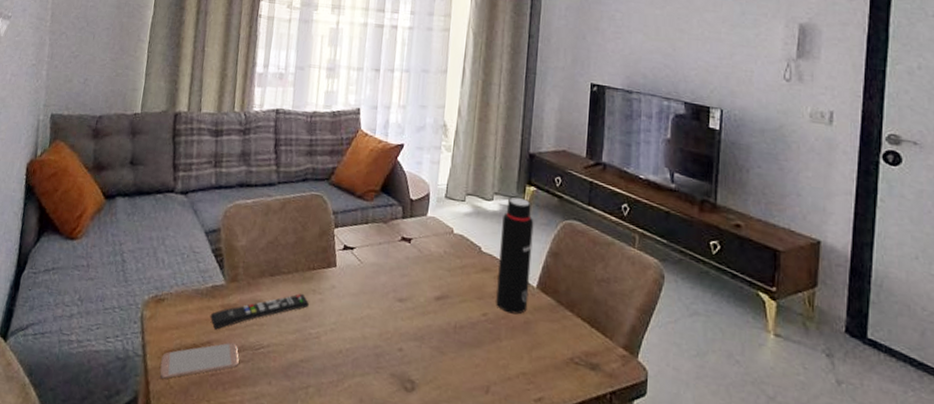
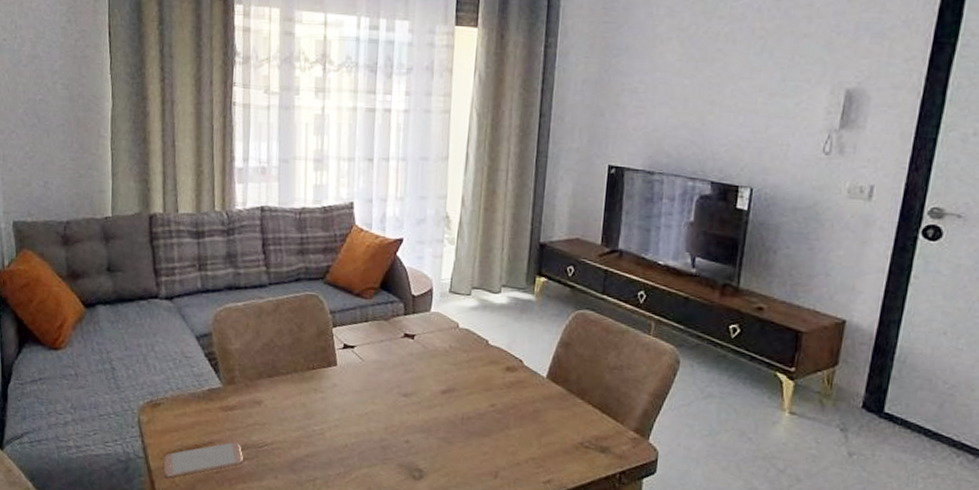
remote control: present [210,293,309,330] -> none [209,392,311,430]
water bottle: present [496,197,534,315] -> none [504,288,544,404]

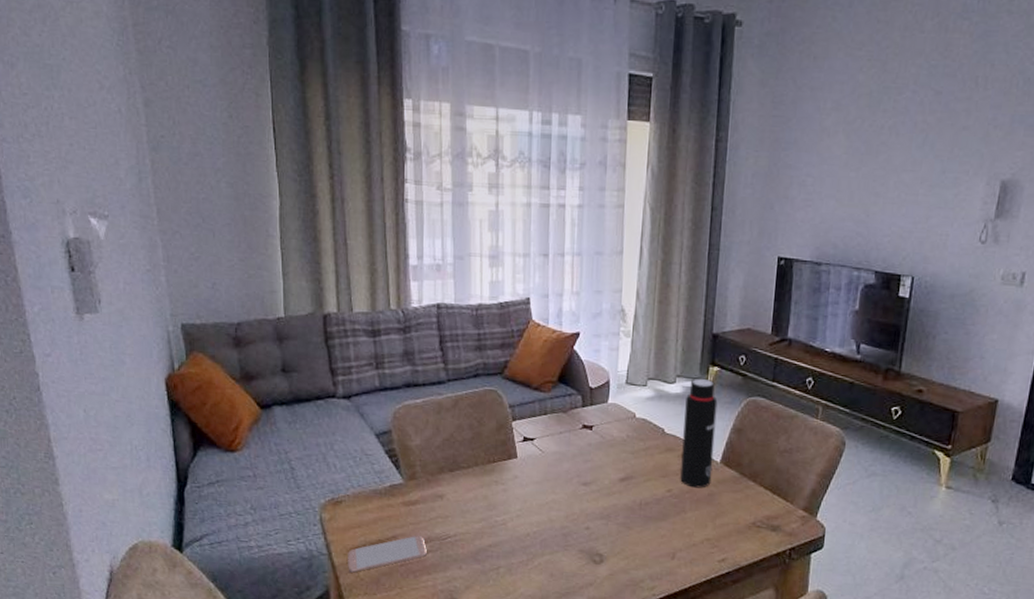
water bottle: none [504,288,544,404] -> present [680,378,718,488]

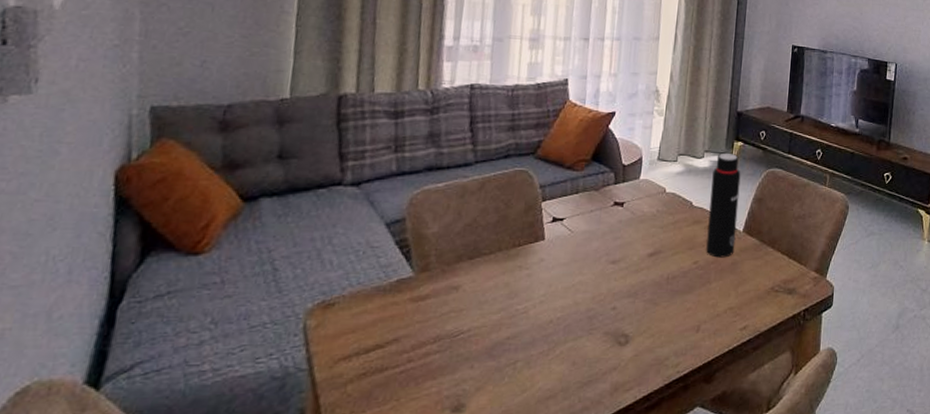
smartphone: present [348,535,427,573] -> none [332,334,434,389]

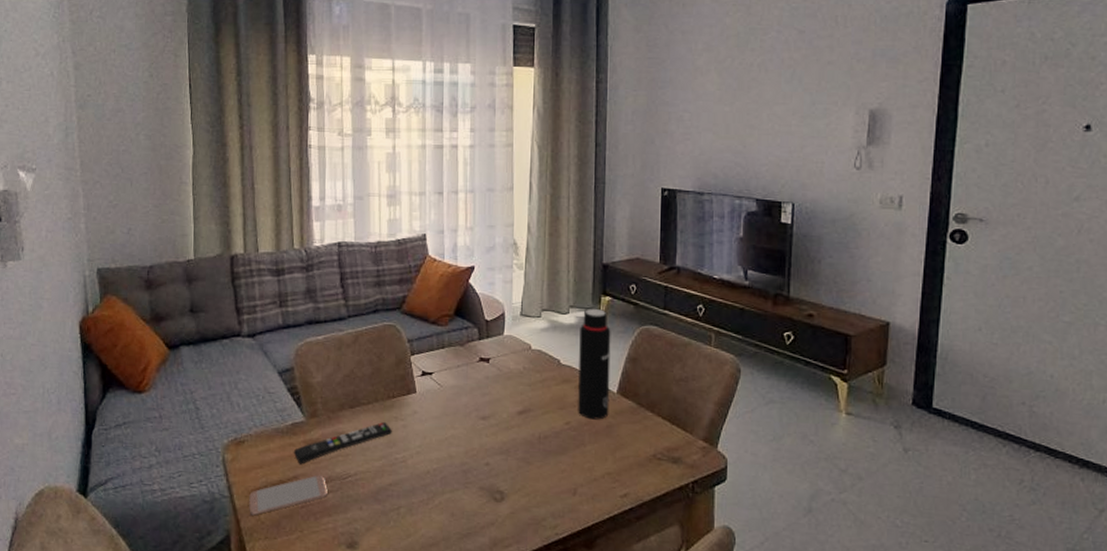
smartphone: none [332,334,434,389] -> present [249,475,328,516]
remote control: none [396,271,515,325] -> present [293,421,392,464]

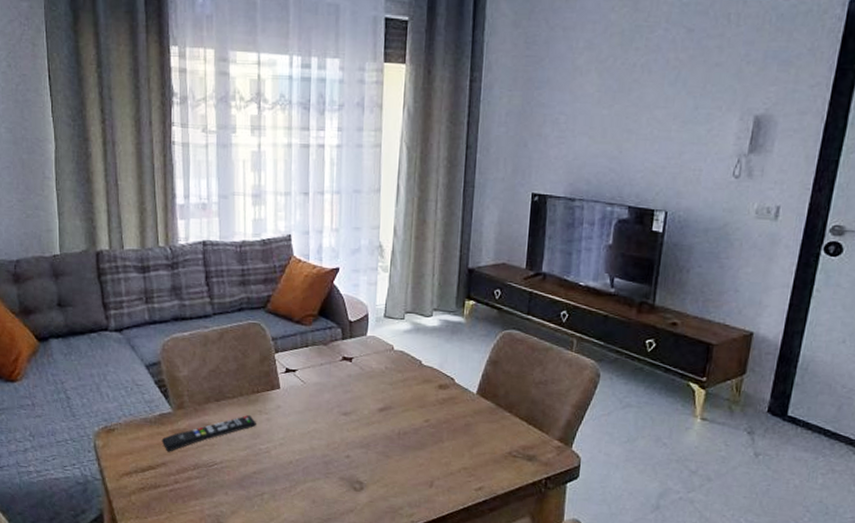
smartphone: present [249,475,328,516] -> none [120,462,195,497]
water bottle: present [578,308,611,420] -> none [437,311,474,419]

